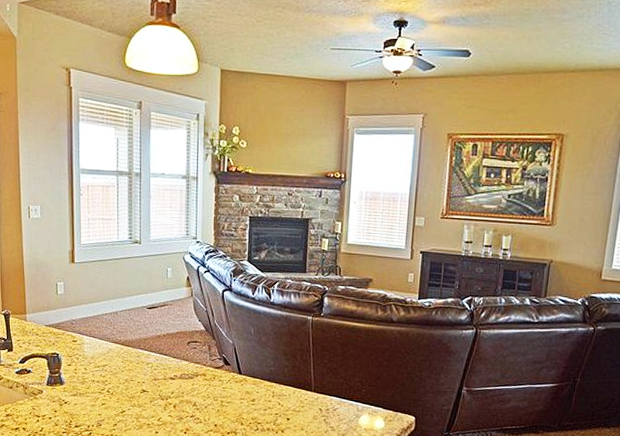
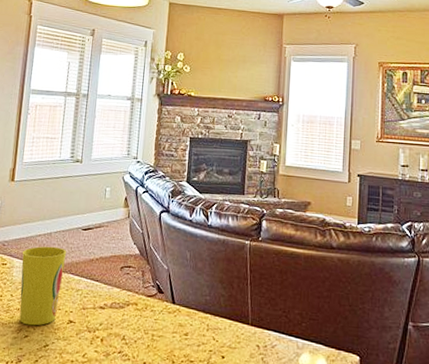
cup: none [91,324,134,395] -> present [19,246,67,326]

